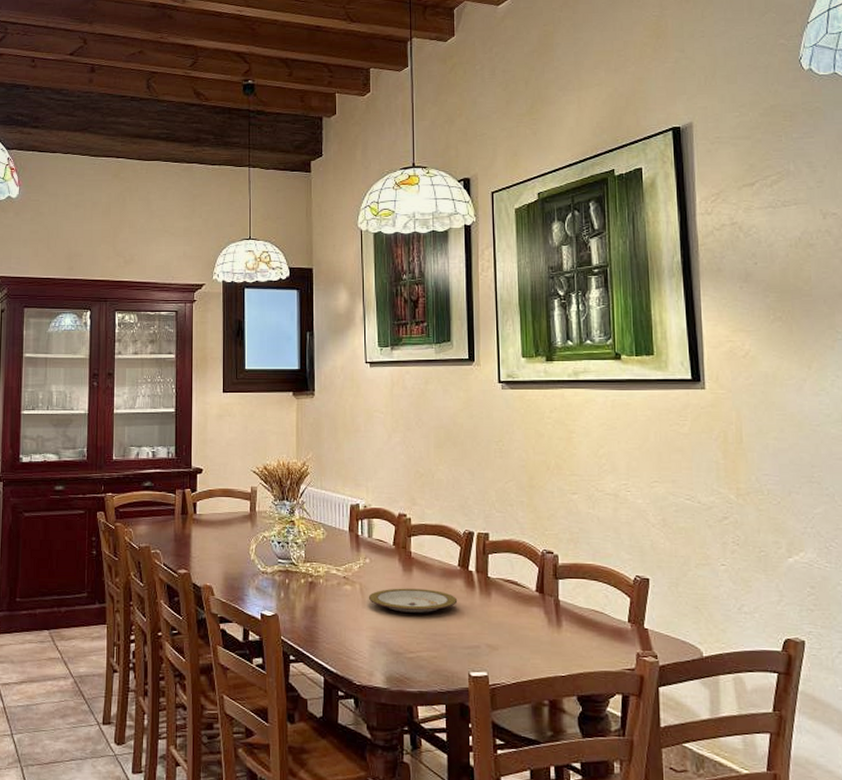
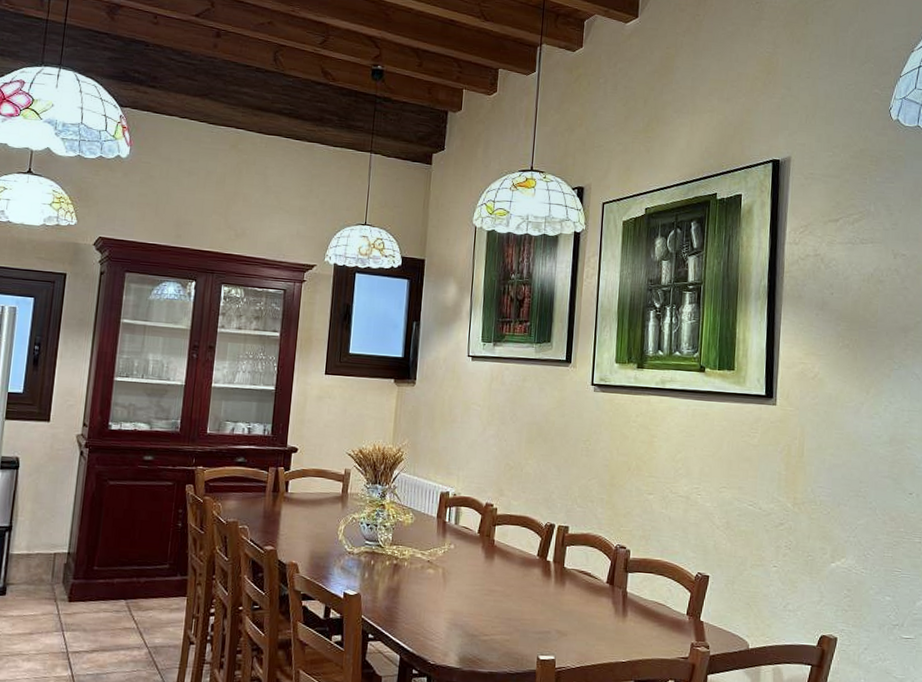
plate: present [368,588,458,613] -> none [449,574,534,599]

